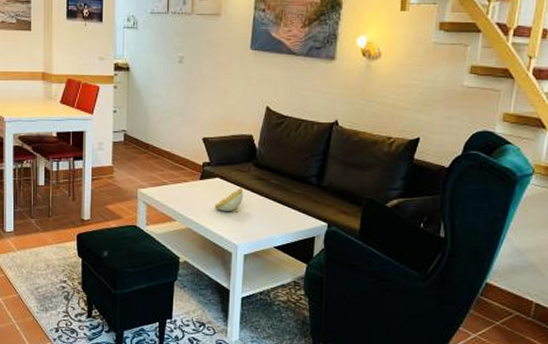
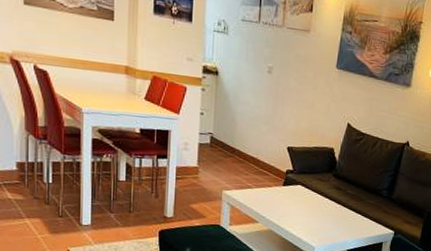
decorative bowl: present [214,188,244,213] -> none [295,196,323,218]

